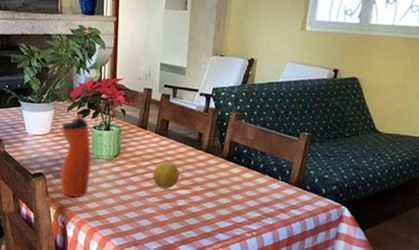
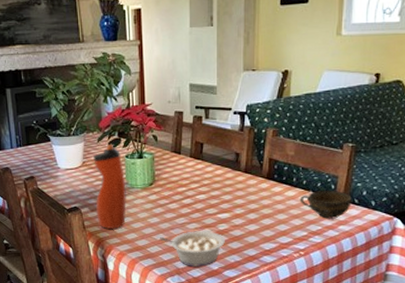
legume: none [120,204,183,241] -> present [160,231,225,268]
fruit: present [153,162,180,189] -> none [191,186,219,213]
cup: none [256,174,304,203] -> present [300,190,352,219]

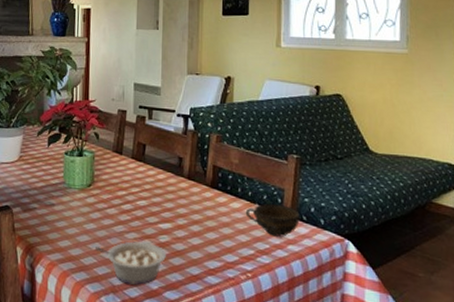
water bottle: present [93,145,126,229] -> none [28,139,63,234]

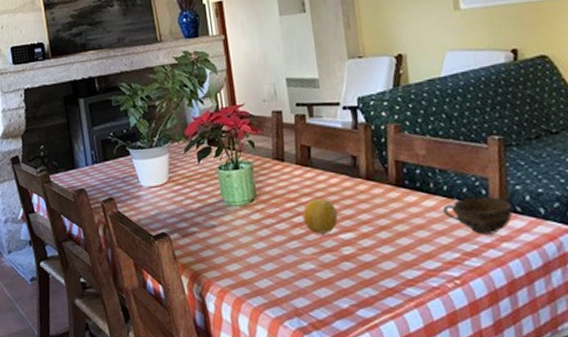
legume: present [95,241,166,286] -> none [269,257,353,307]
fruit: none [130,191,161,222] -> present [302,199,339,234]

